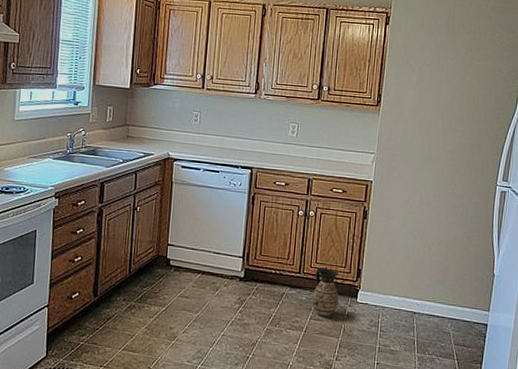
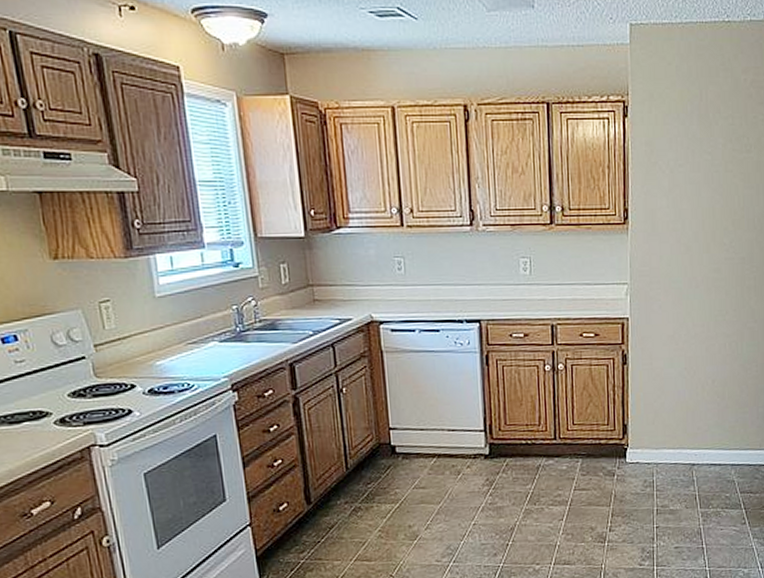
ceramic jug: present [311,267,339,317] -> none [573,427,605,485]

